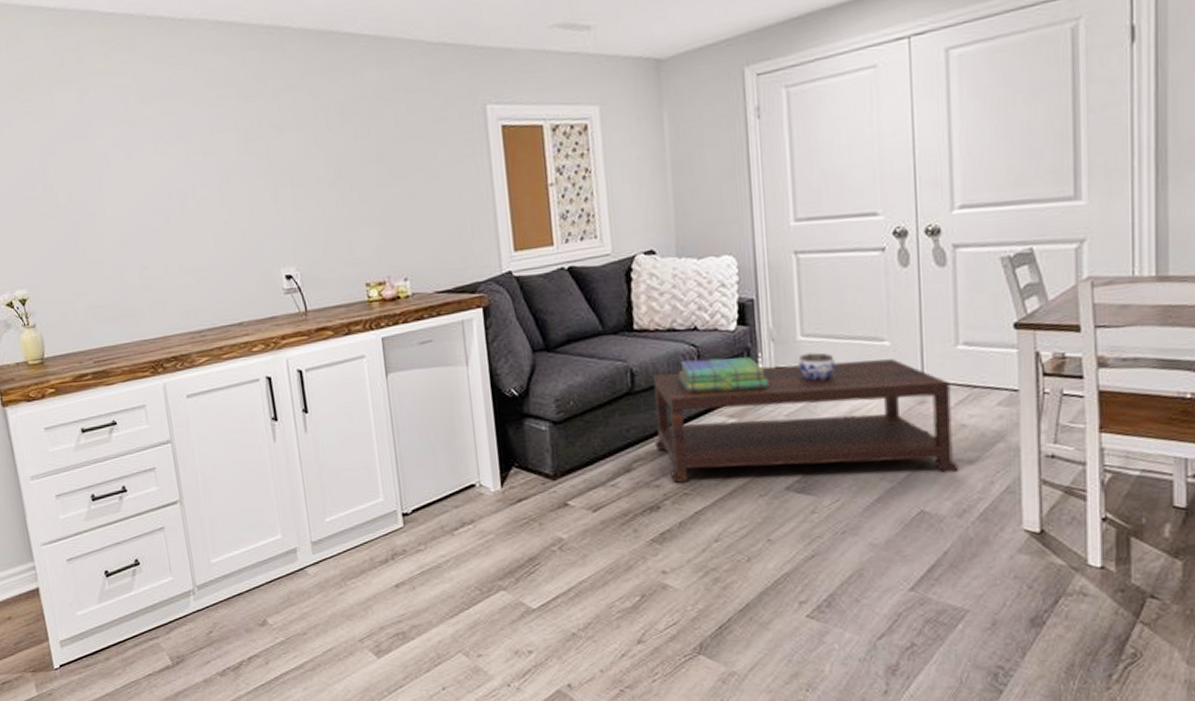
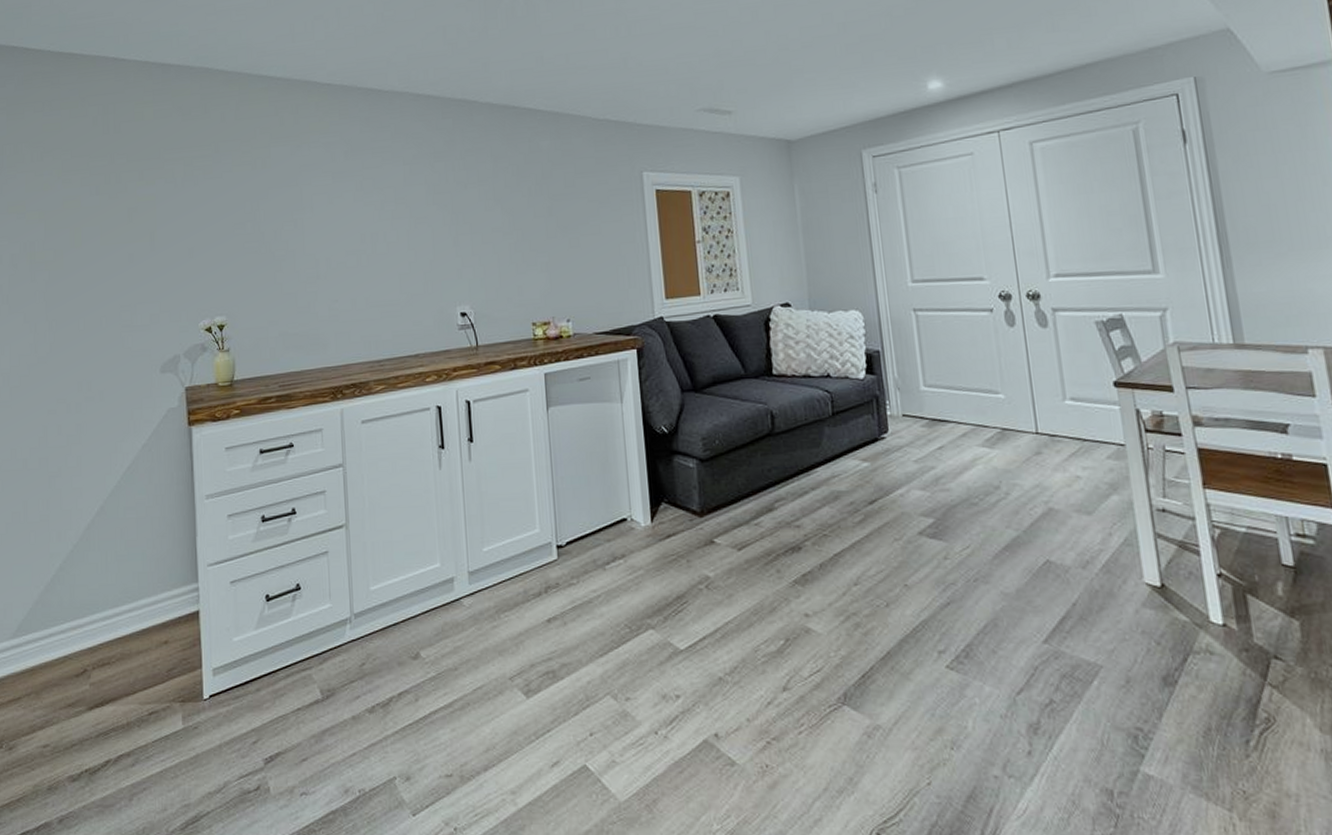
coffee table: present [652,359,959,483] -> none [791,411,1078,524]
stack of books: present [679,357,768,393] -> none [815,404,897,437]
jar: present [798,352,835,382] -> none [922,402,957,430]

